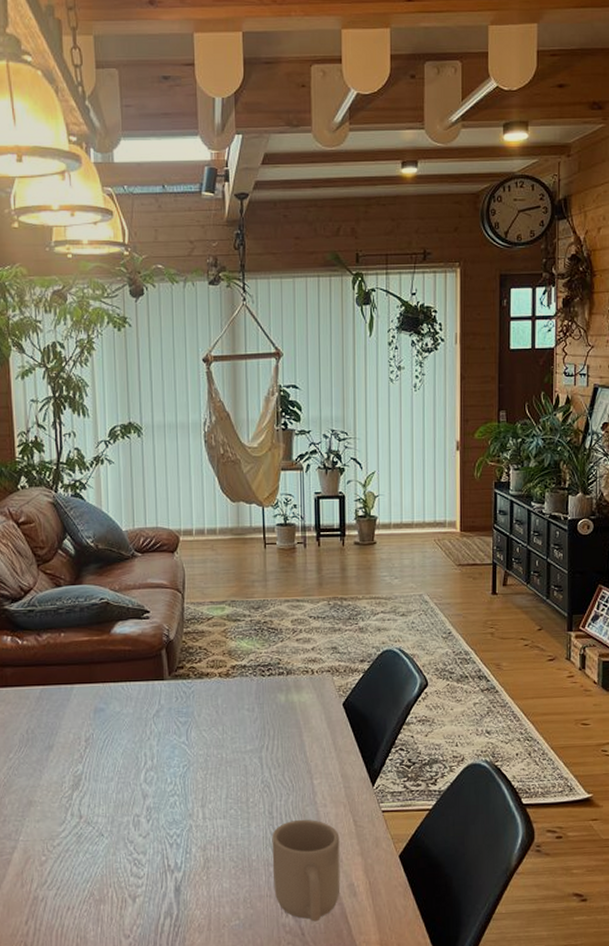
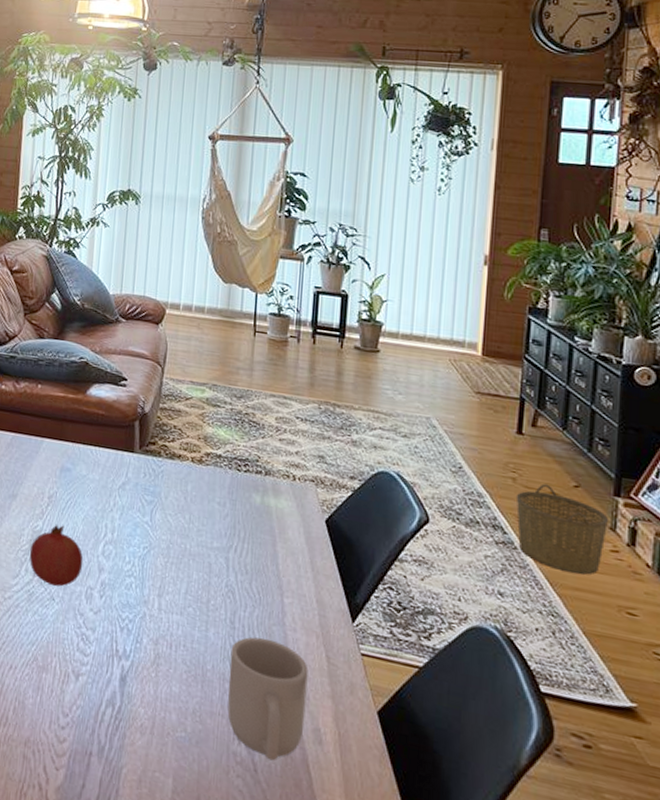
fruit: none [73,764,127,822] -> present [29,524,84,587]
basket: none [494,632,566,702] -> present [516,483,610,575]

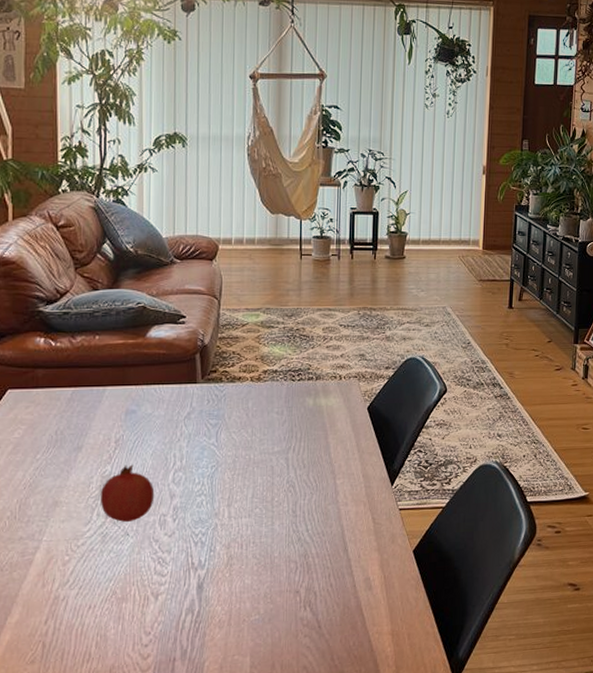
mug: present [227,637,309,761] -> none [293,517,359,615]
basket: present [516,483,610,575] -> none [508,344,571,408]

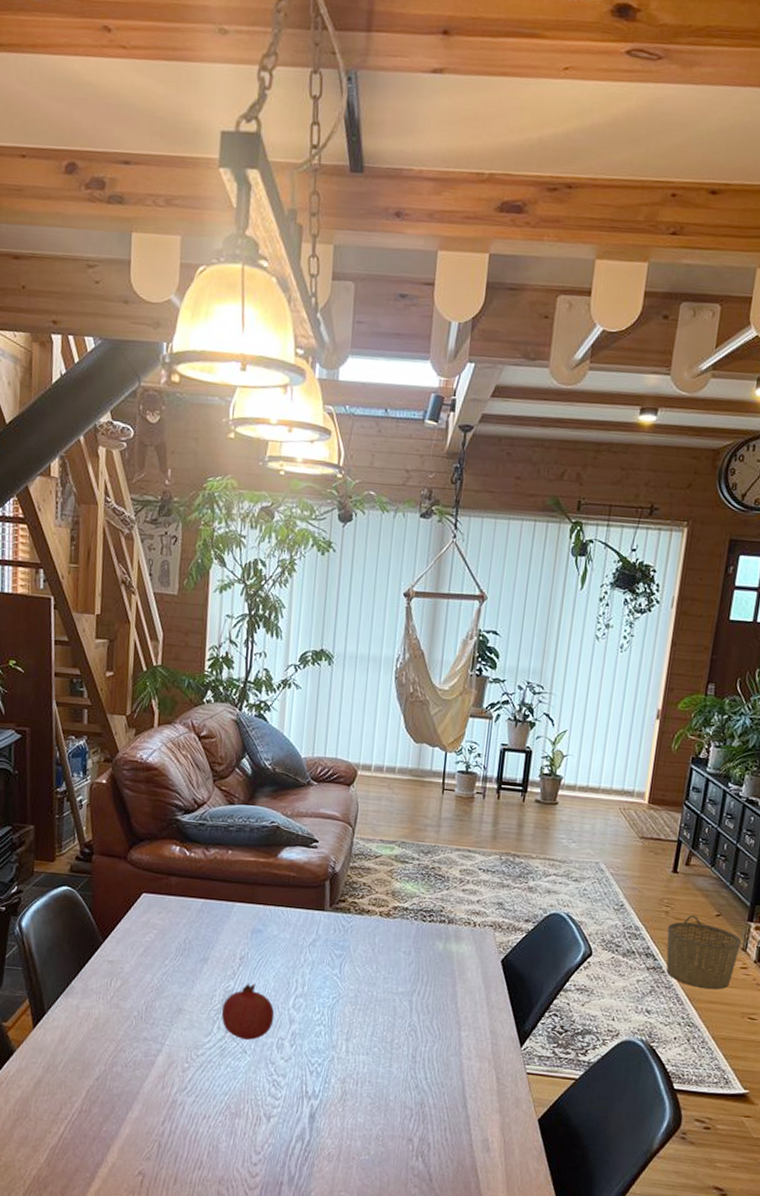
basket: none [508,344,571,408] -> present [666,915,742,990]

